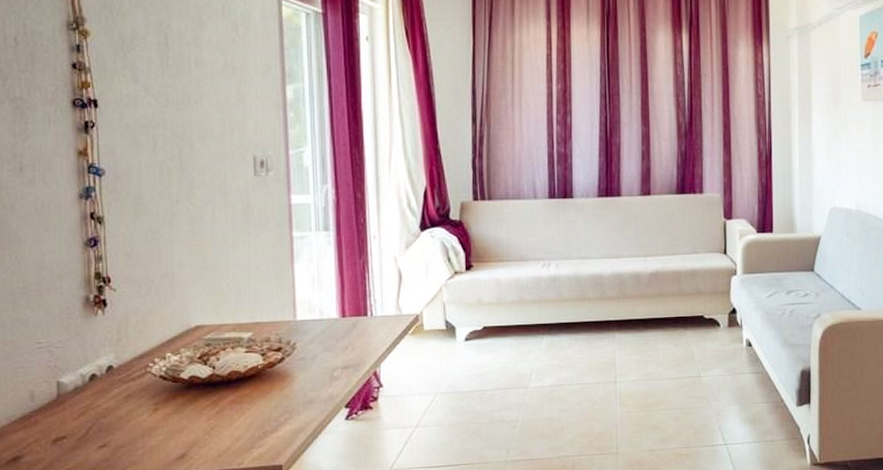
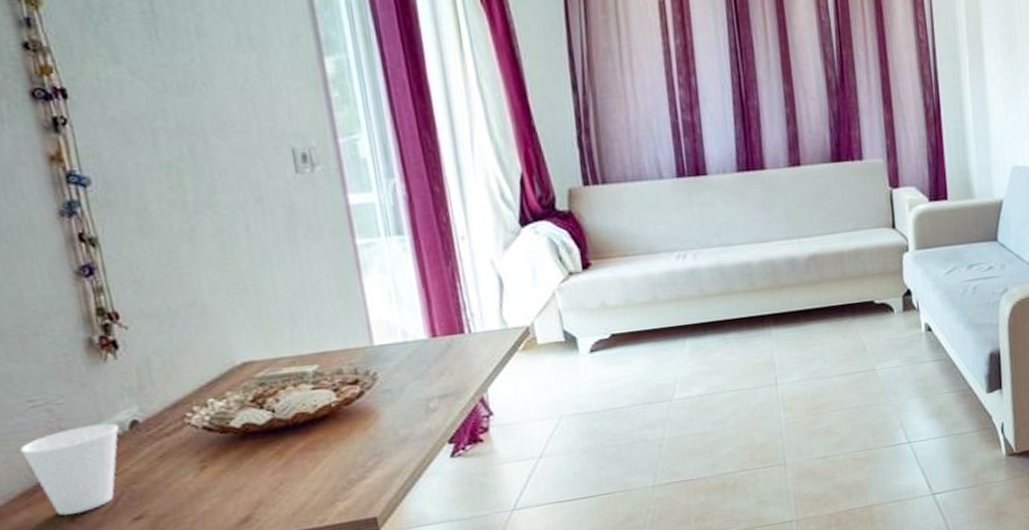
cup: none [25,366,99,438] -> present [20,423,120,516]

